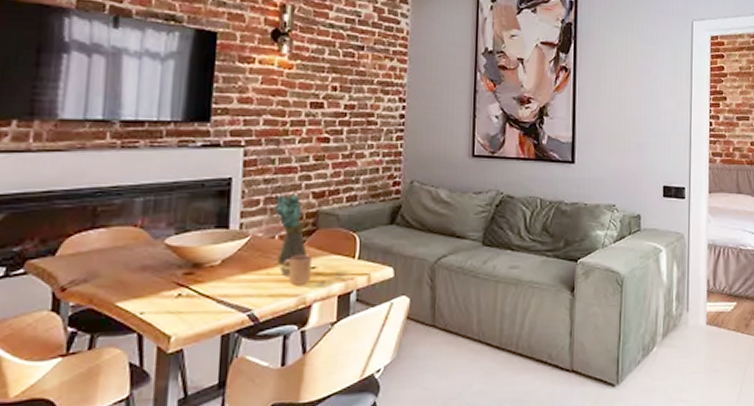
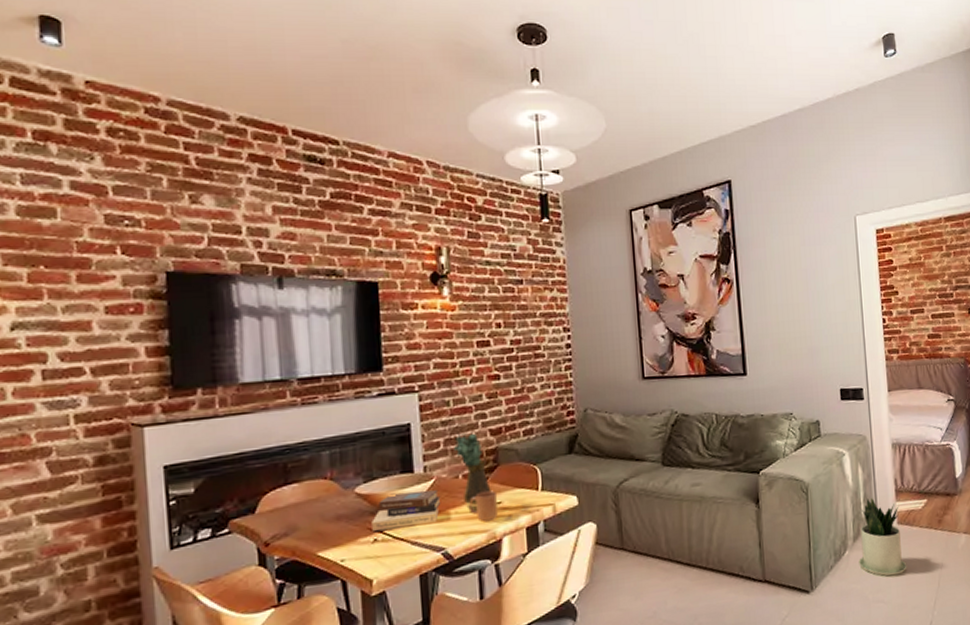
books: none [177,247,254,285] -> present [372,490,441,531]
planter: none [666,297,712,376] -> present [859,498,907,576]

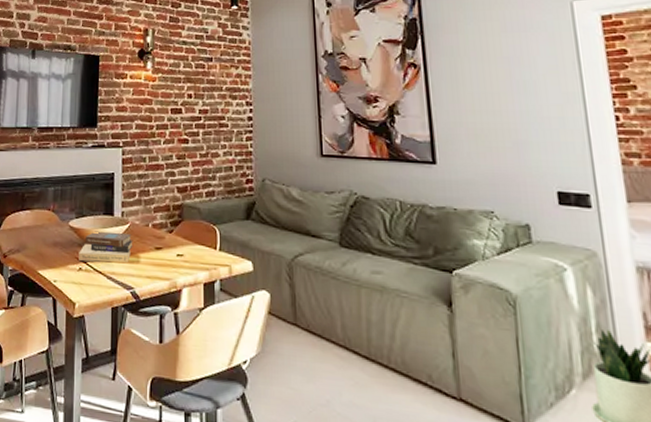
vase: present [454,431,491,513] -> none [147,185,175,260]
cup: present [469,490,498,522] -> none [156,242,181,270]

